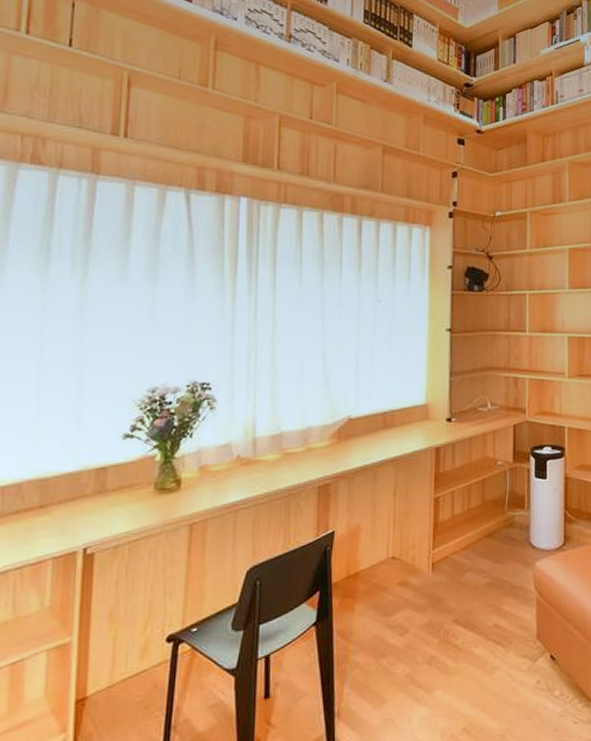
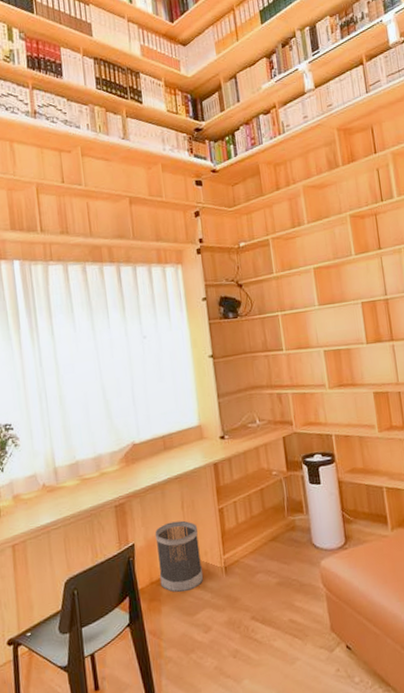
wastebasket: none [358,508,408,589] -> present [155,520,204,593]

